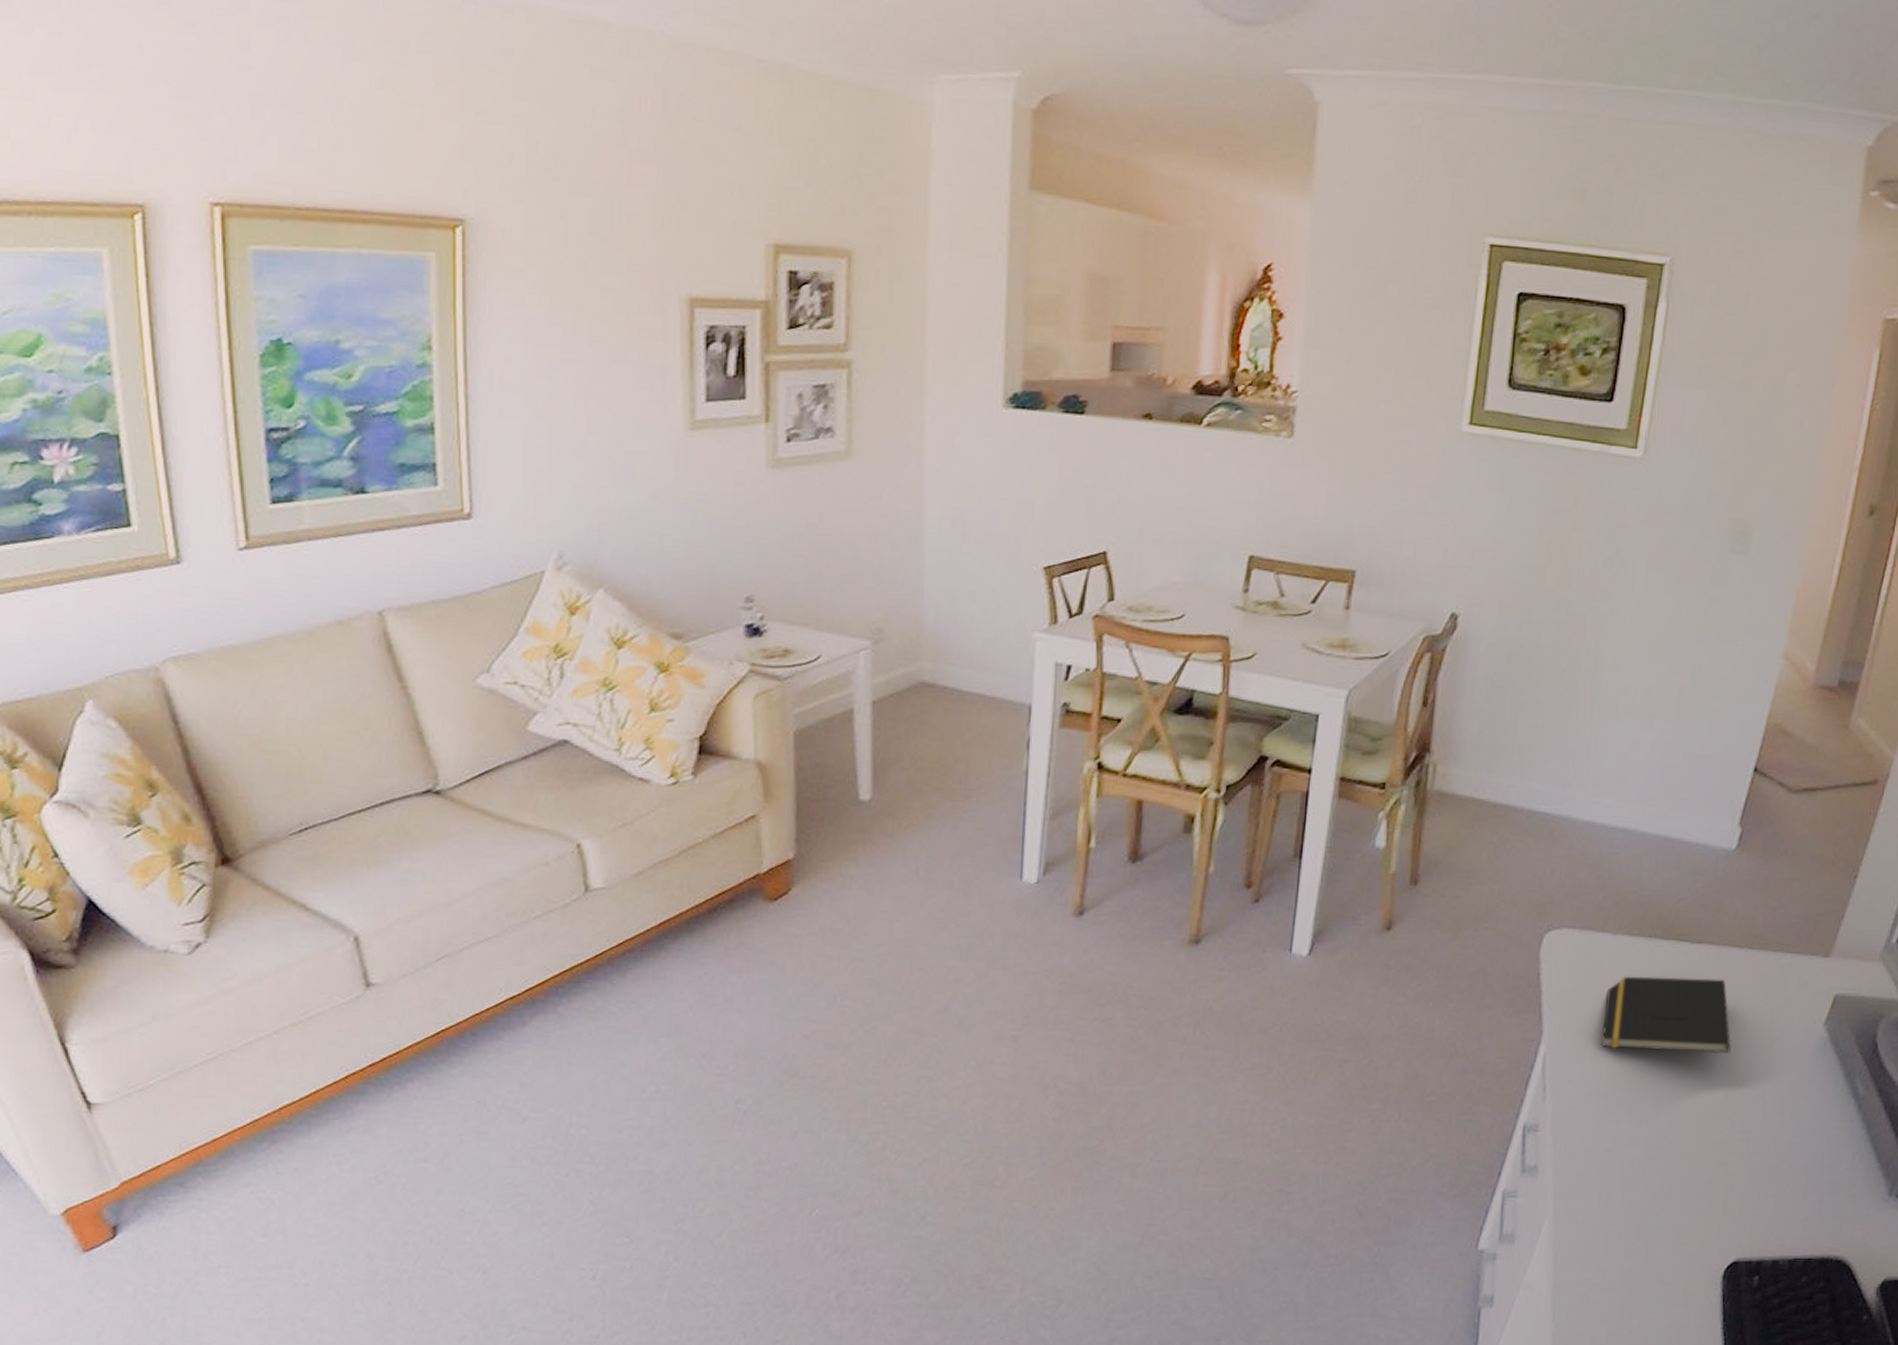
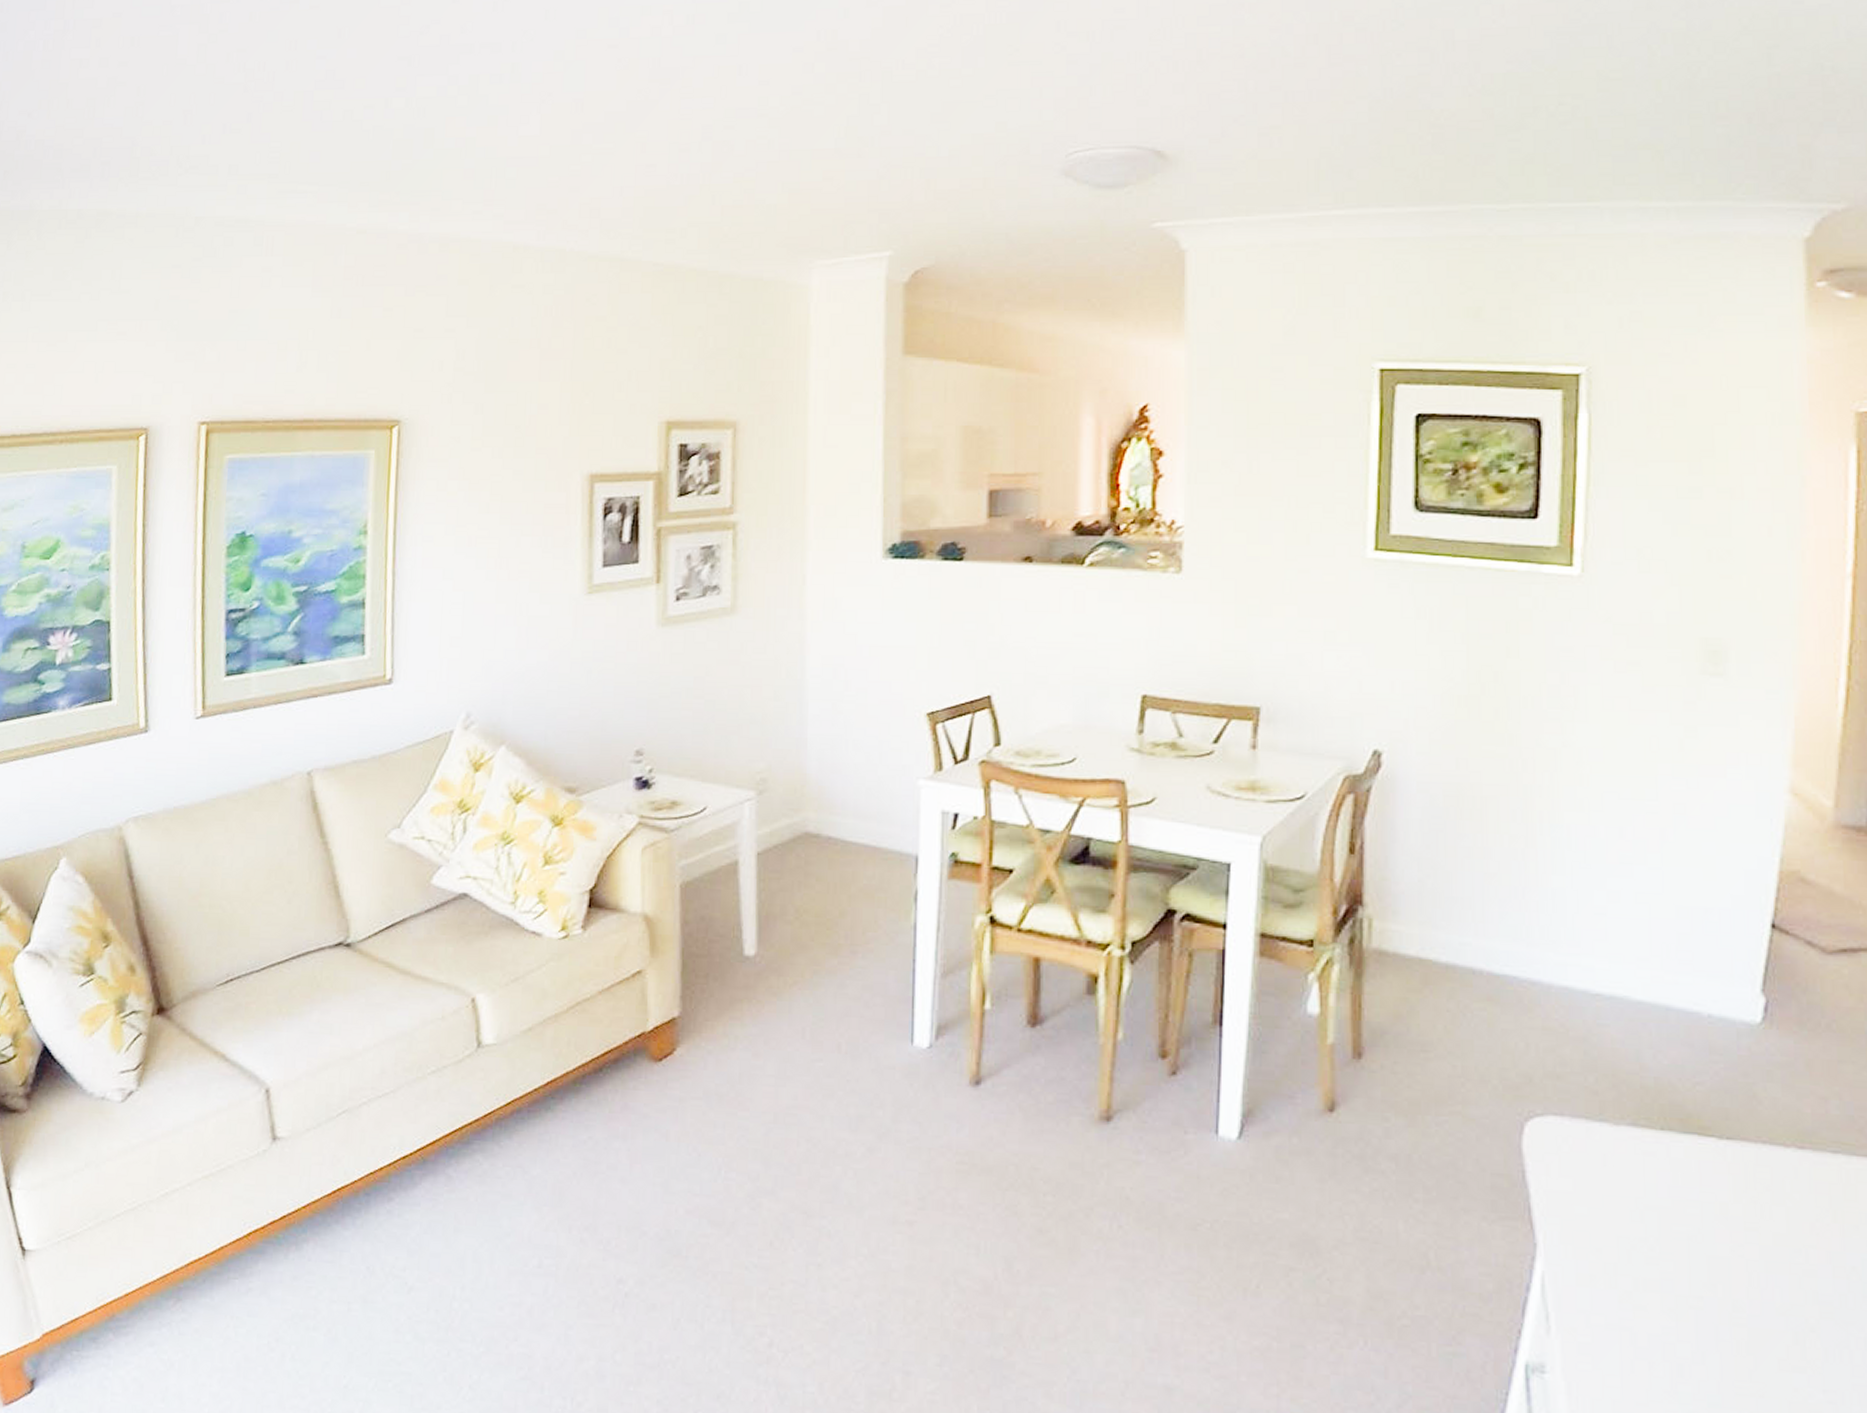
notepad: present [1601,976,1731,1053] -> none [1613,1178,1792,1284]

